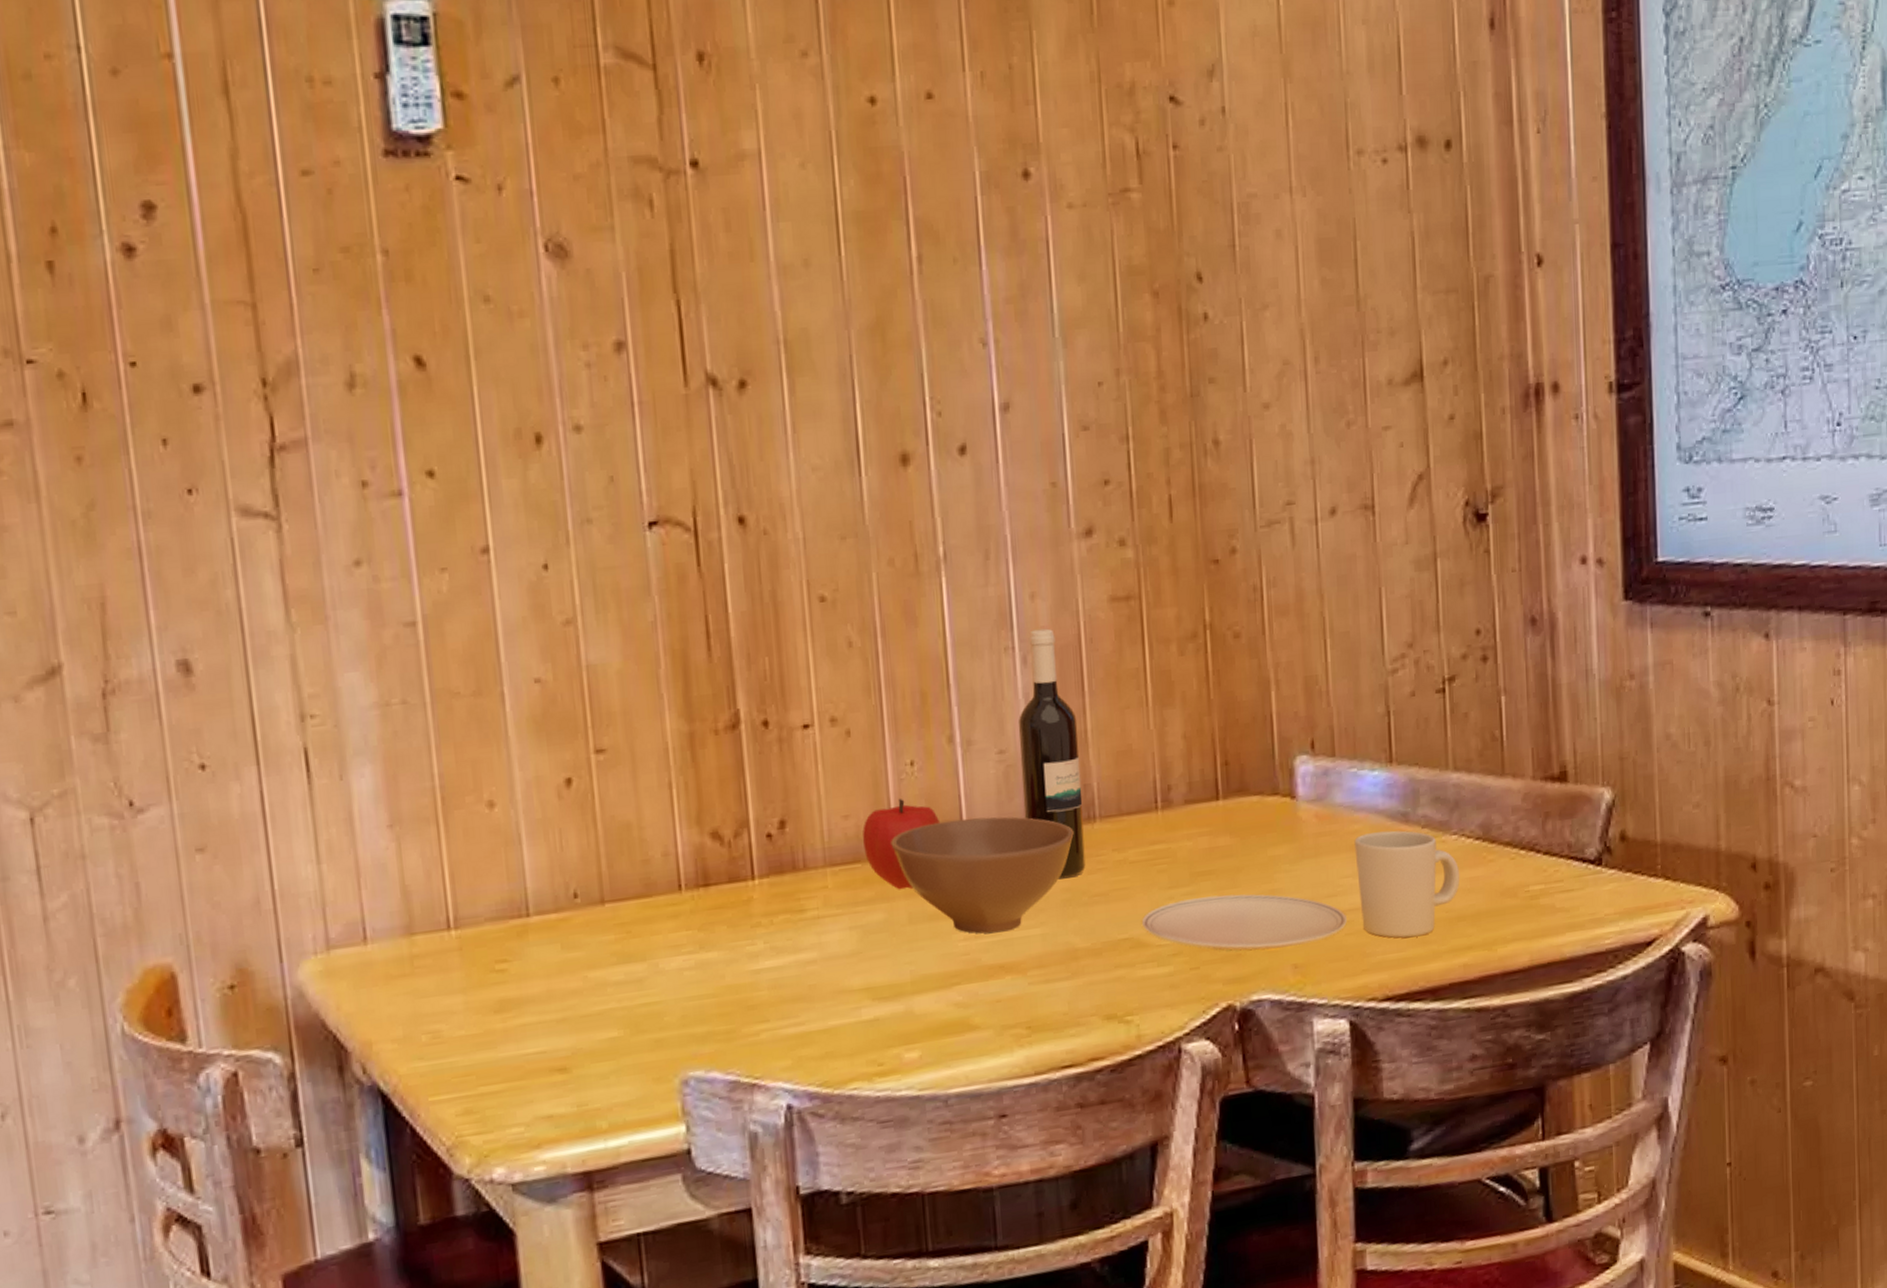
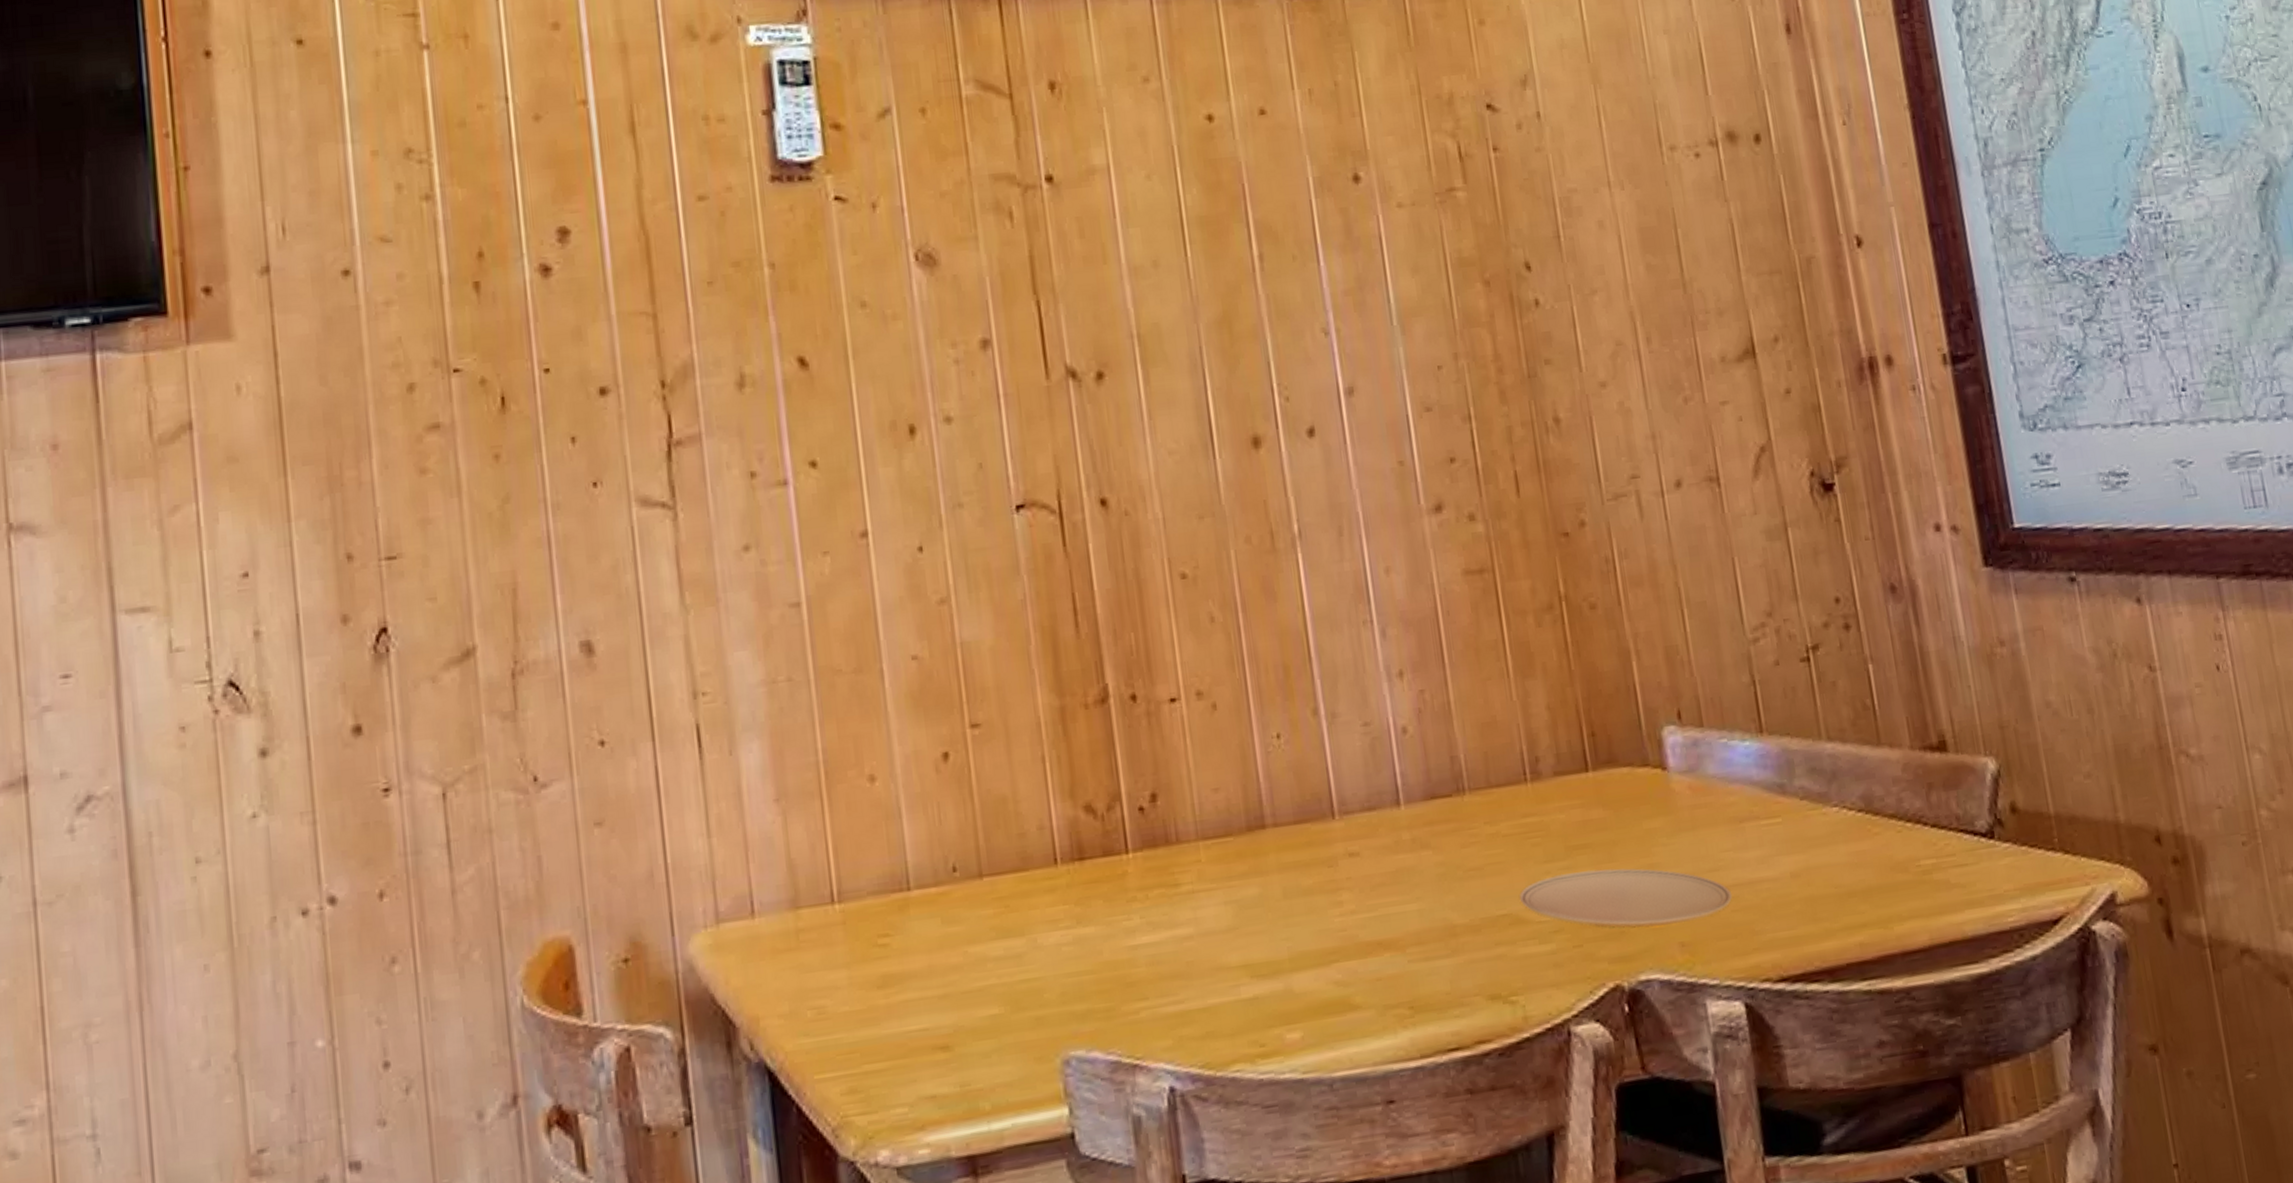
fruit: present [862,798,941,890] -> none [1233,770,1310,864]
bowl: present [891,816,1074,934] -> none [1261,789,1444,909]
wine bottle: present [1018,628,1086,879] -> none [1380,601,1458,853]
mug: present [1354,830,1461,938] -> none [1731,802,1847,915]

